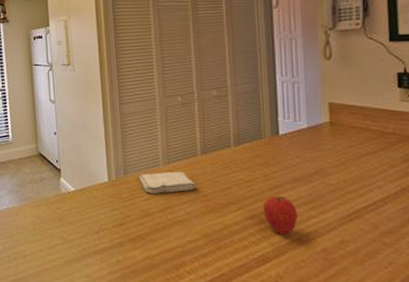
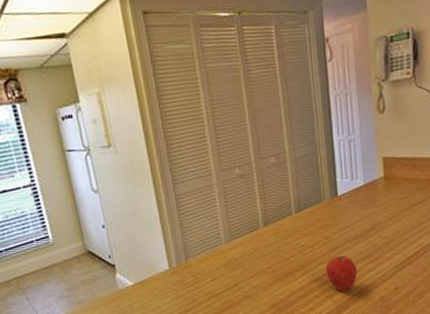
washcloth: present [139,171,196,194] -> none [201,246,260,274]

